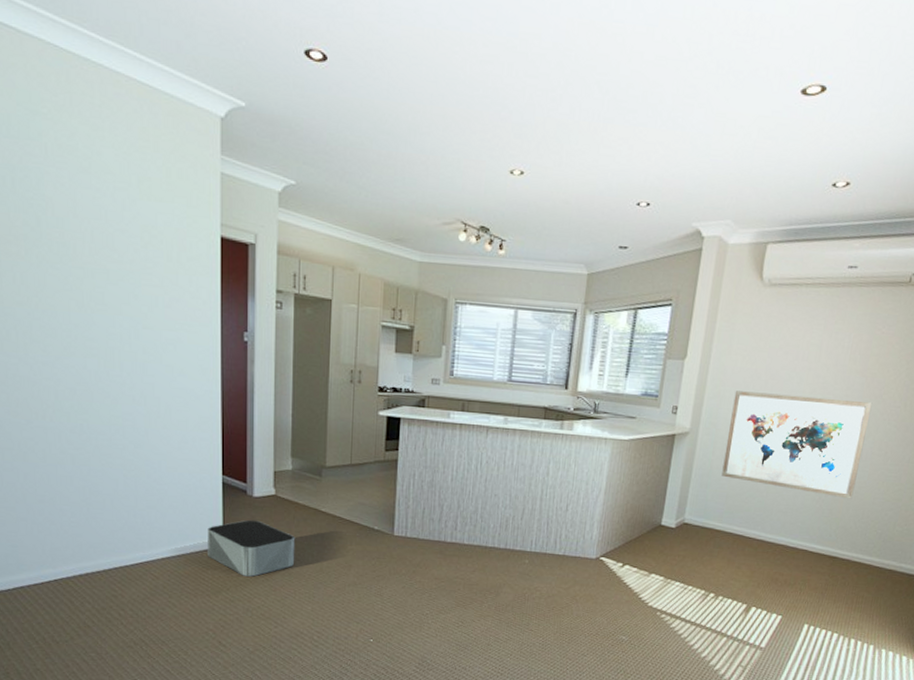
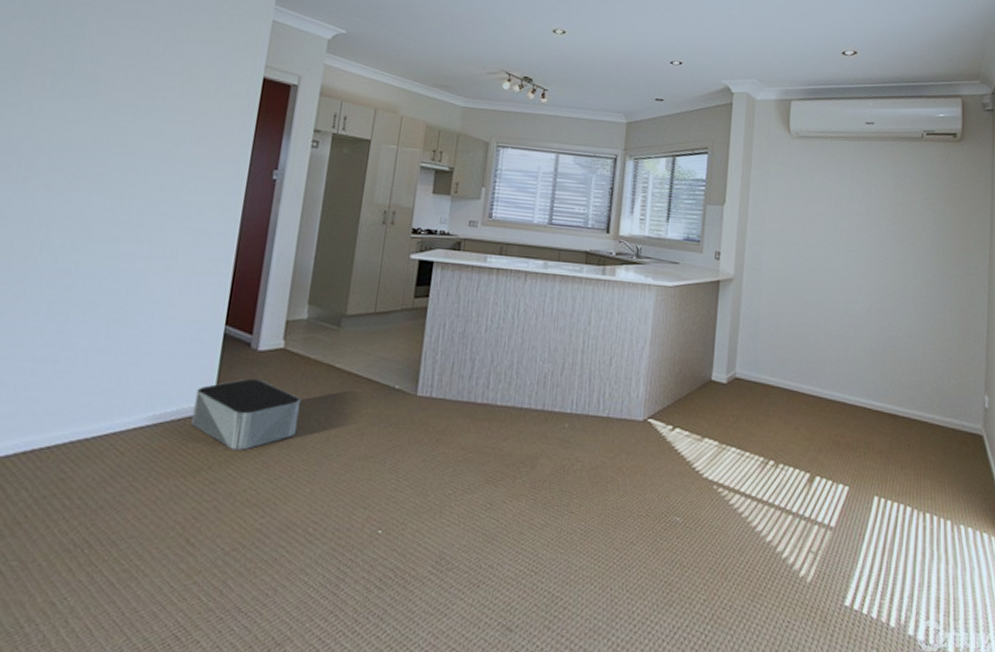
wall art: present [721,391,873,499] -> none [770,236,907,350]

